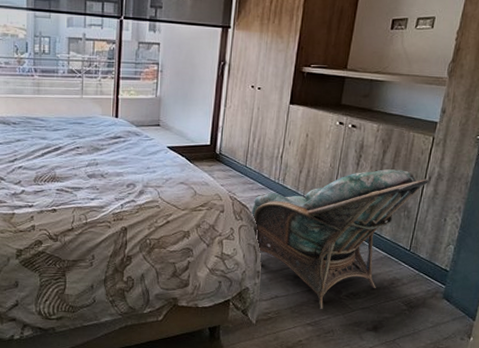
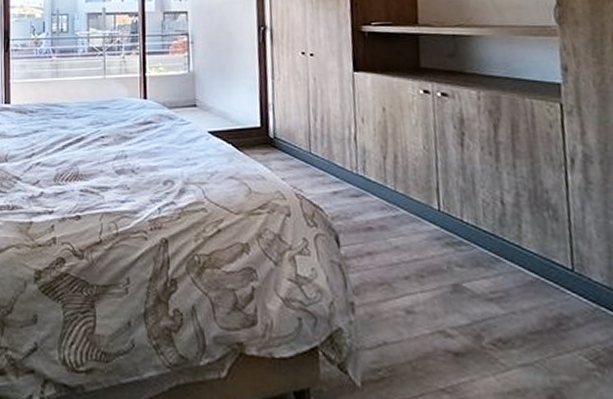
armchair: present [251,169,428,310] -> none [327,150,572,367]

